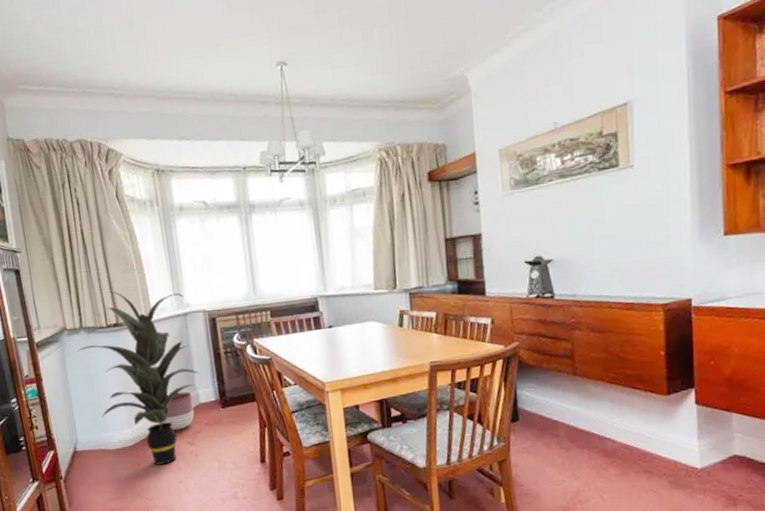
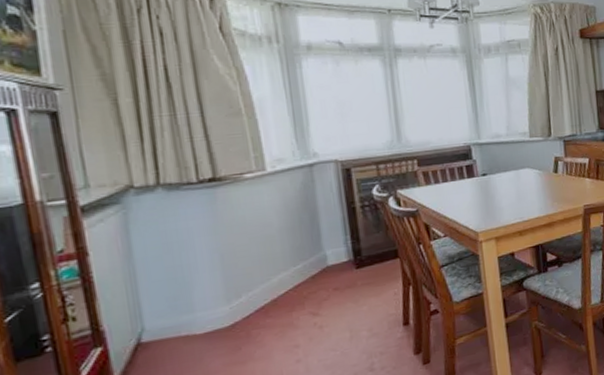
indoor plant: present [77,291,200,465] -> none [149,139,329,346]
planter: present [162,391,195,430] -> none [274,253,320,301]

